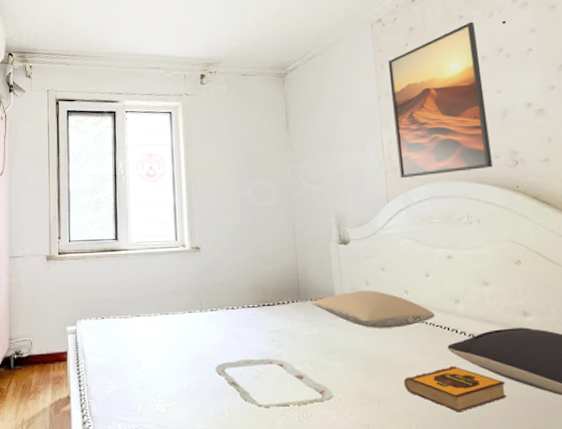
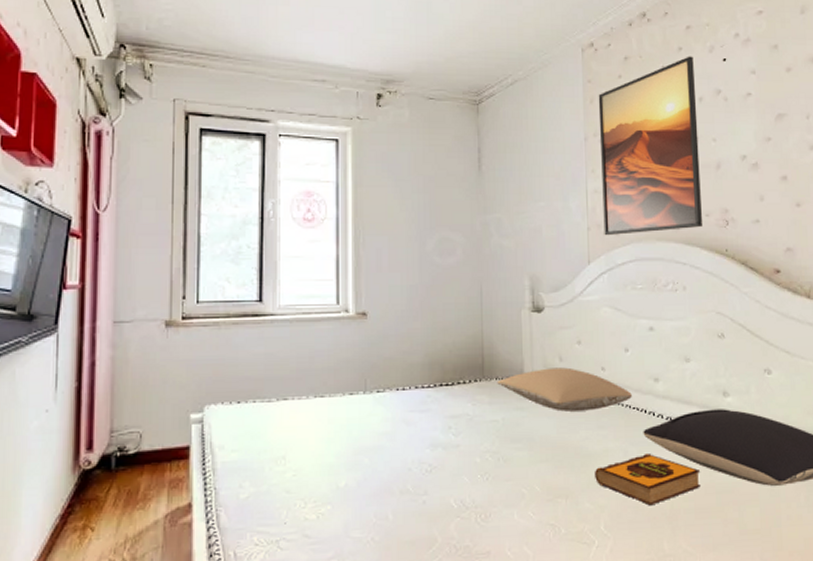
serving tray: present [215,358,333,407] -> none [379,449,516,508]

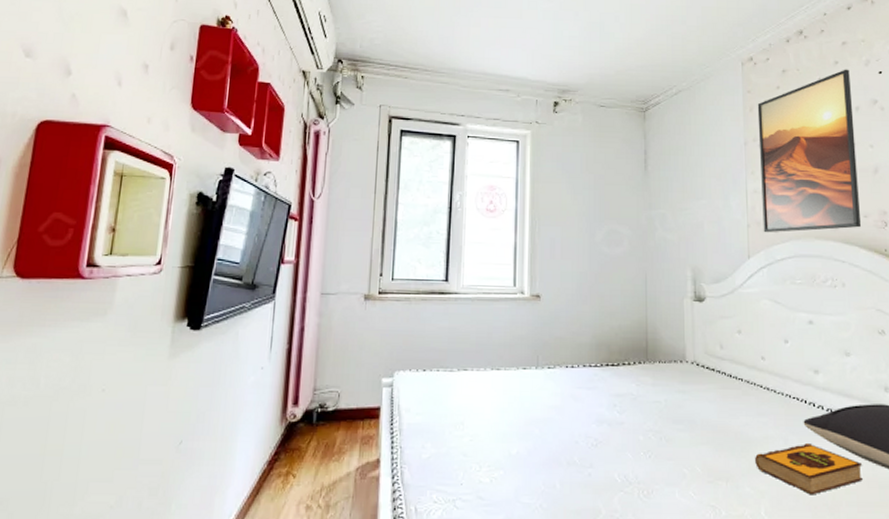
pillow: present [497,367,632,412] -> none [660,354,792,398]

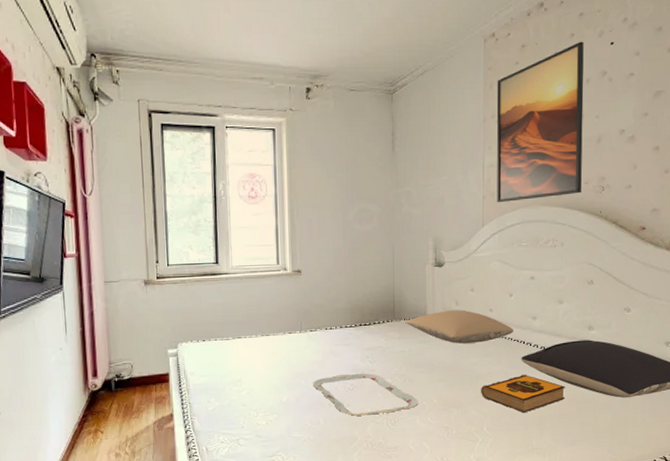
serving tray: none [548,424,677,481] -> present [313,373,418,416]
pillow: none [660,354,792,398] -> present [405,310,513,344]

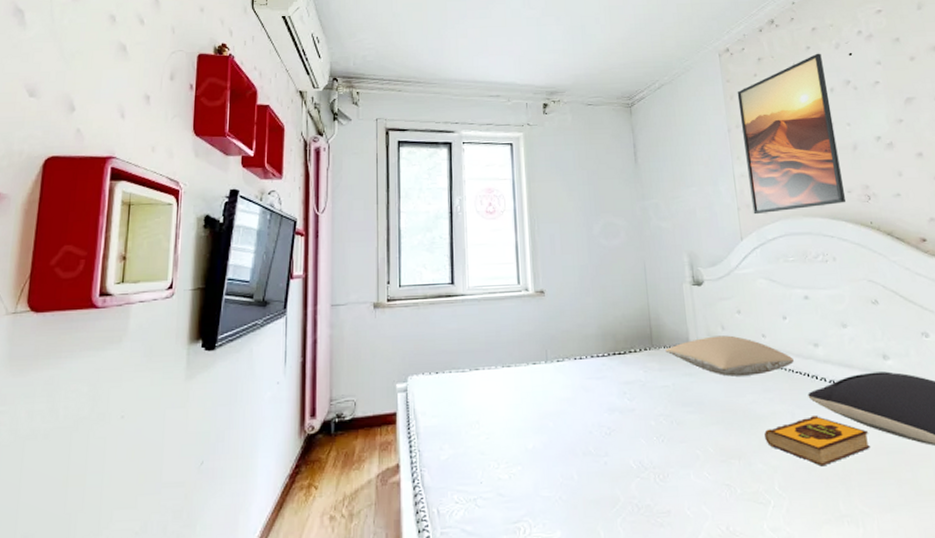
serving tray: present [313,373,418,416] -> none [562,413,690,469]

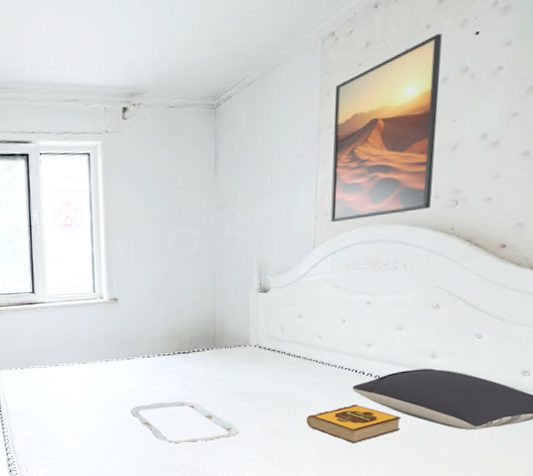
serving tray: none [562,413,690,469] -> present [130,401,239,443]
pillow: present [665,335,794,377] -> none [226,337,345,372]

